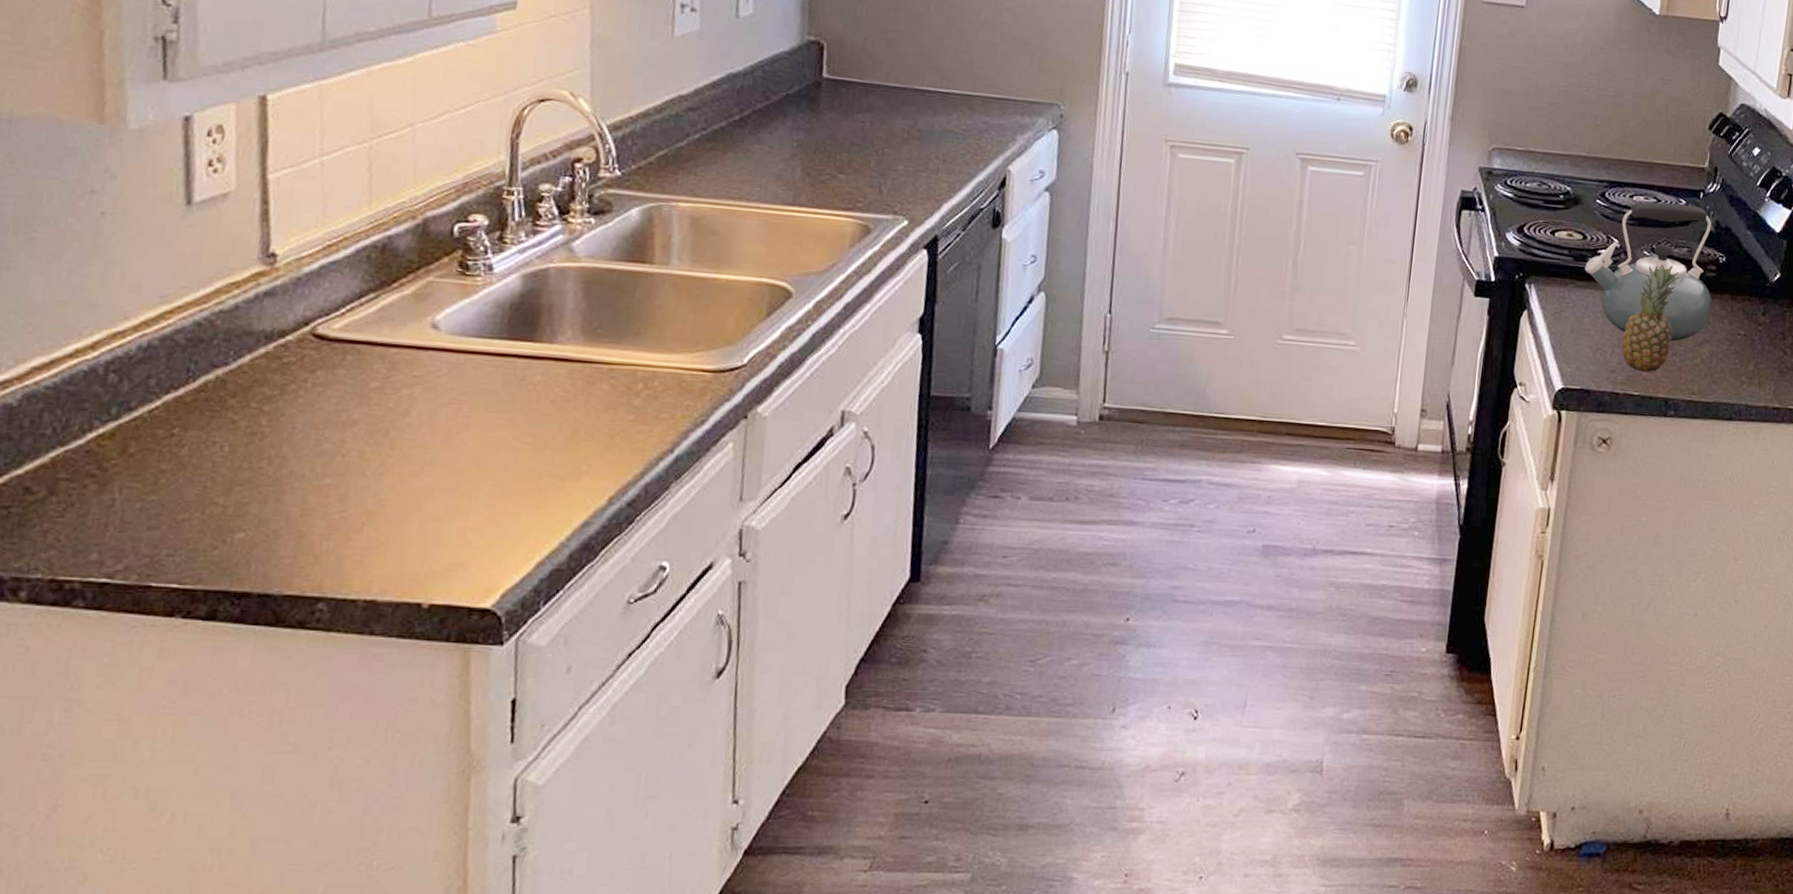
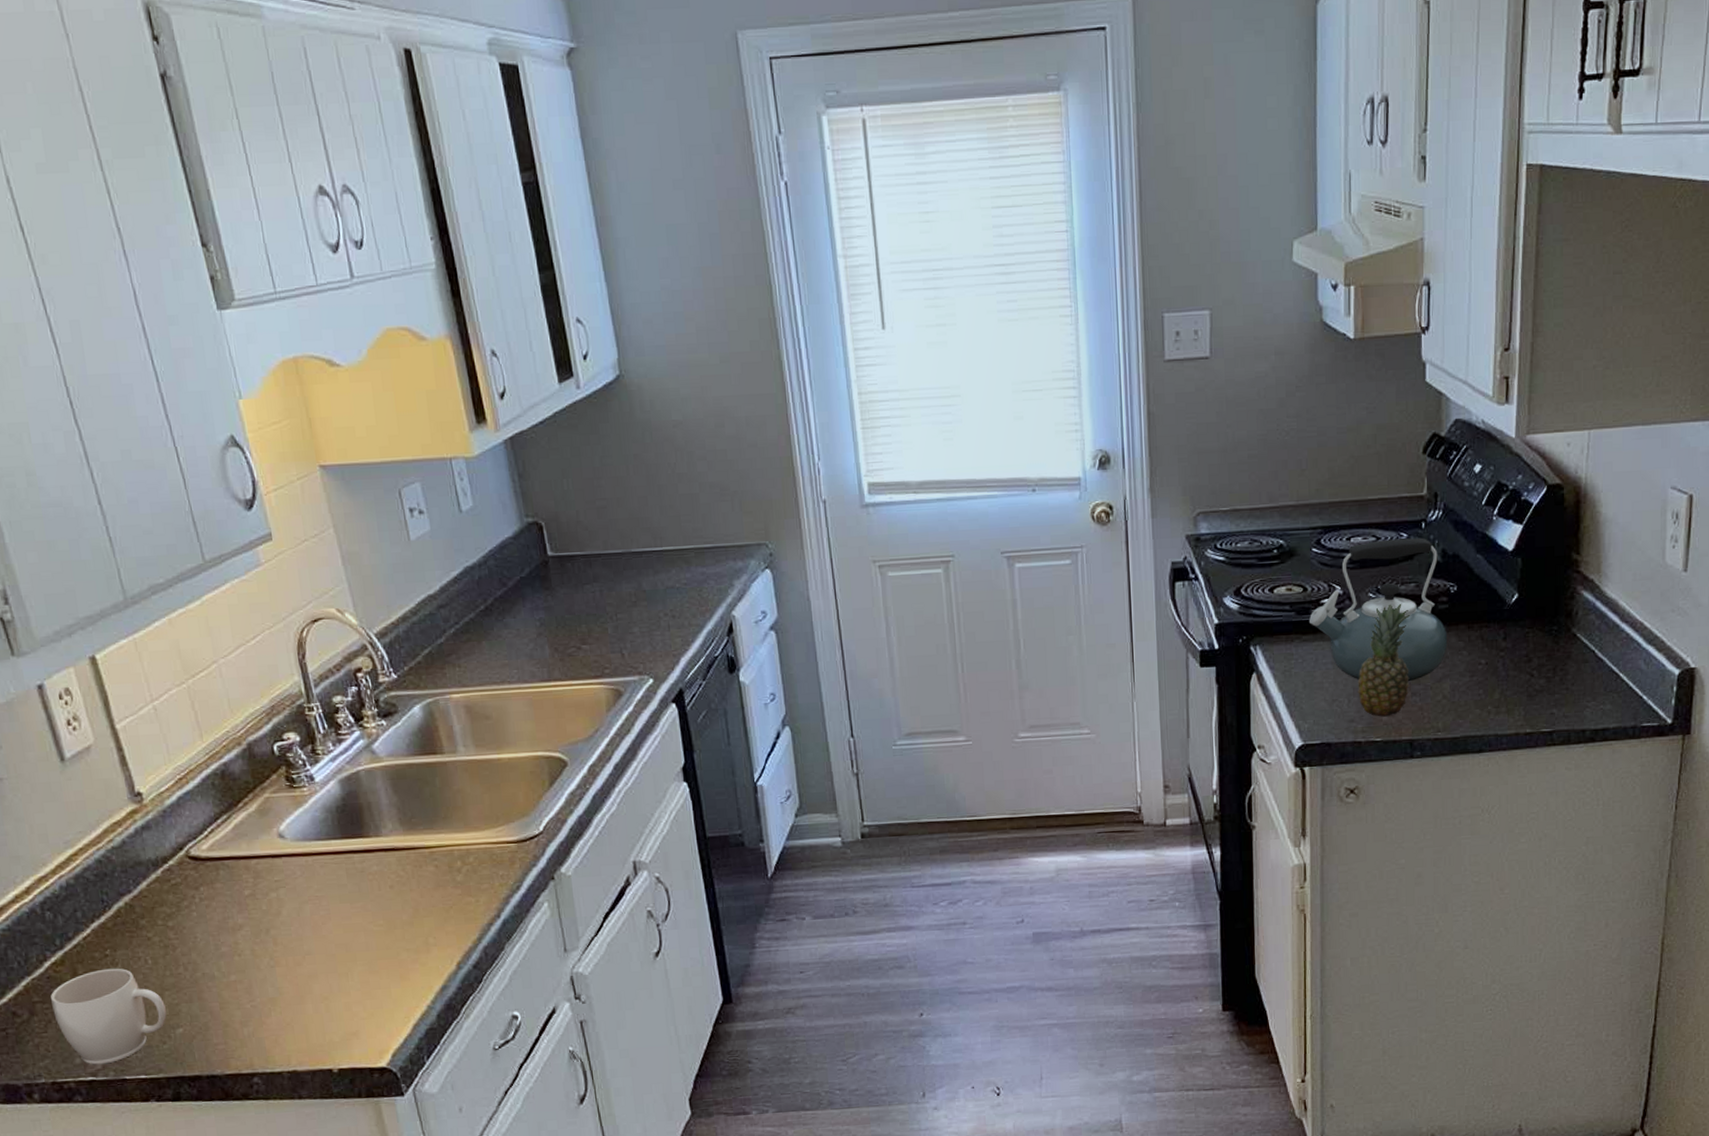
mug: none [79,450,231,565] -> present [50,968,168,1065]

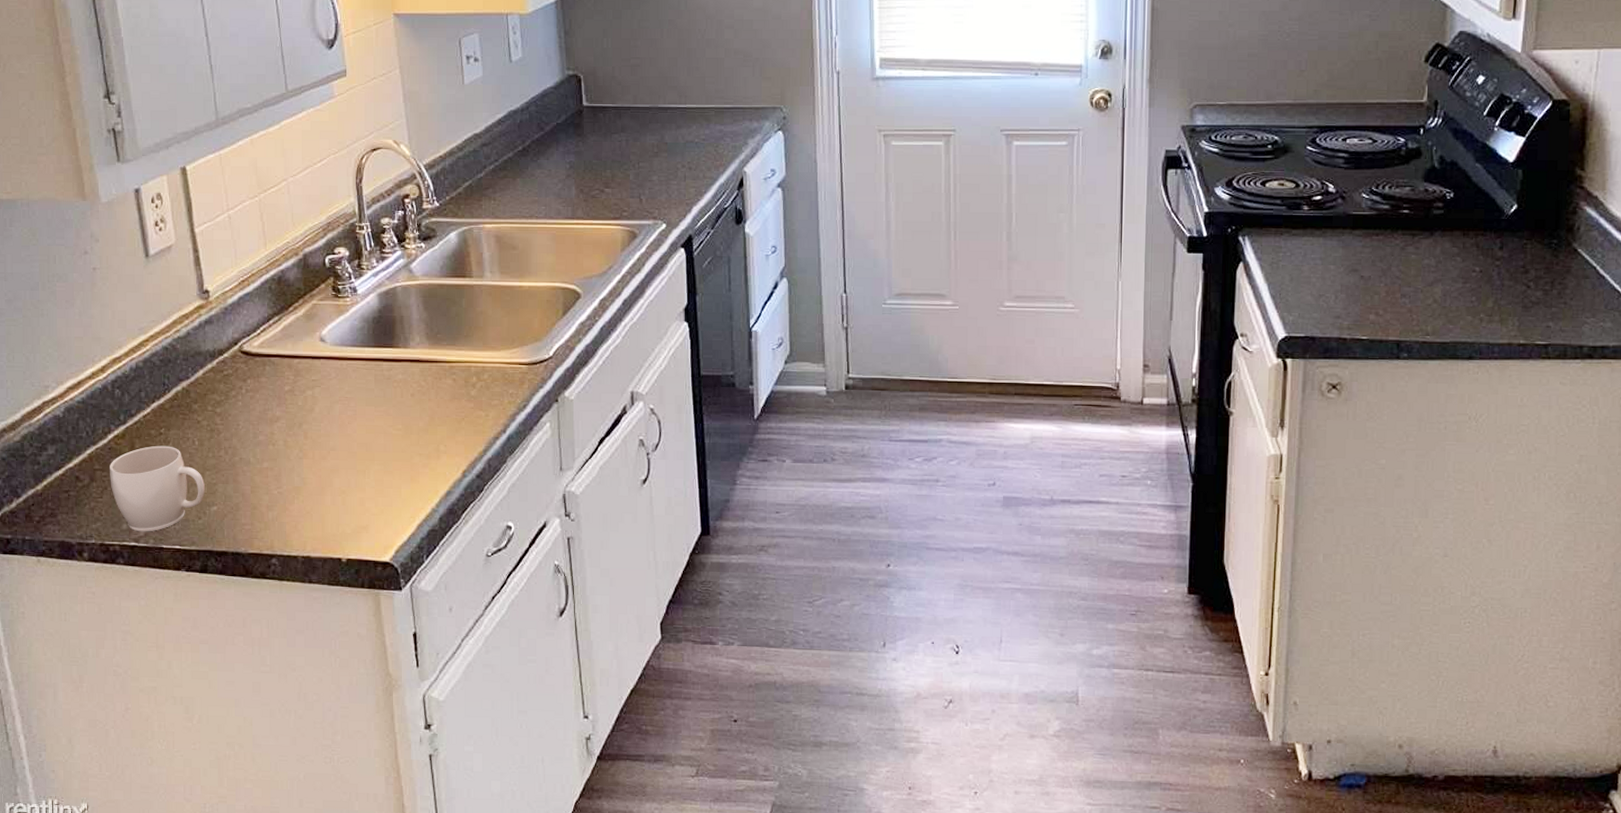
kettle: present [1308,537,1448,682] -> none [1299,143,1442,283]
fruit: present [1358,603,1411,717] -> none [1346,205,1404,316]

